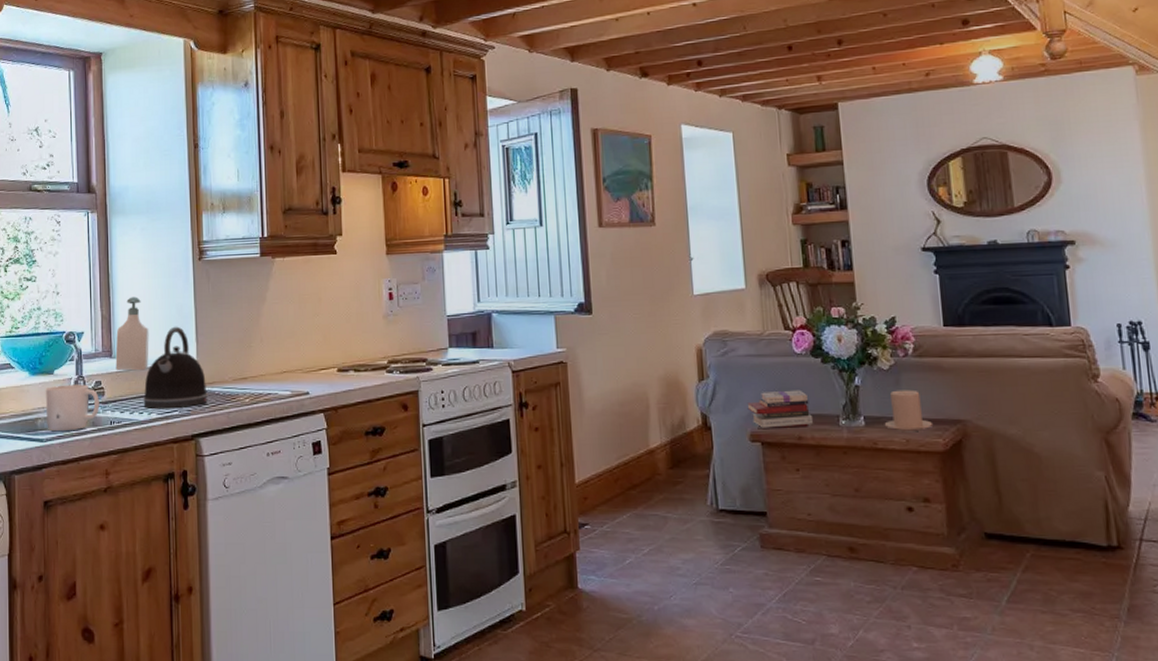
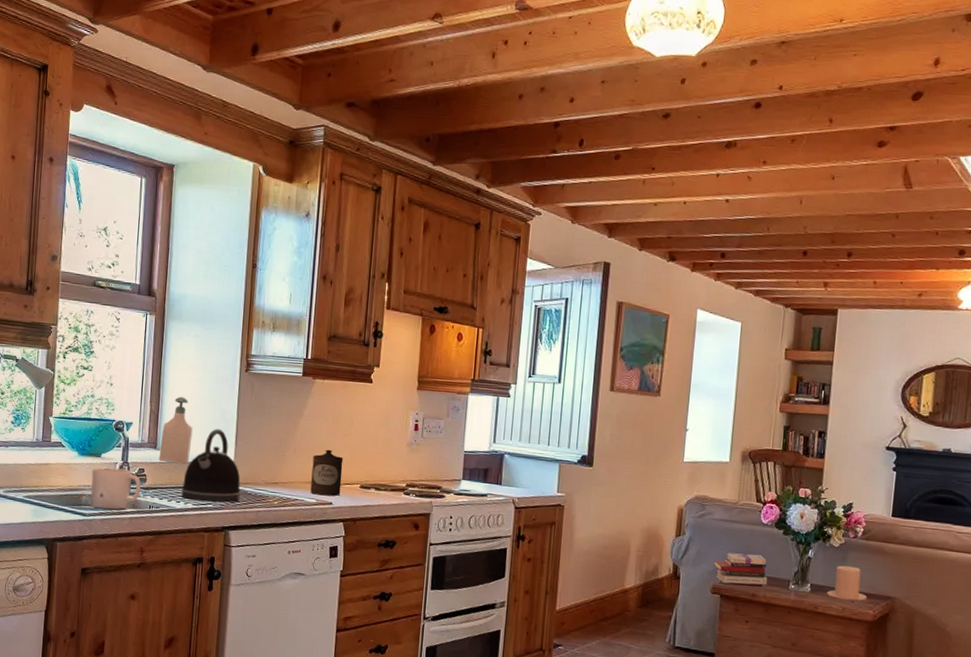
canister: none [282,333,317,386] -> present [310,449,343,496]

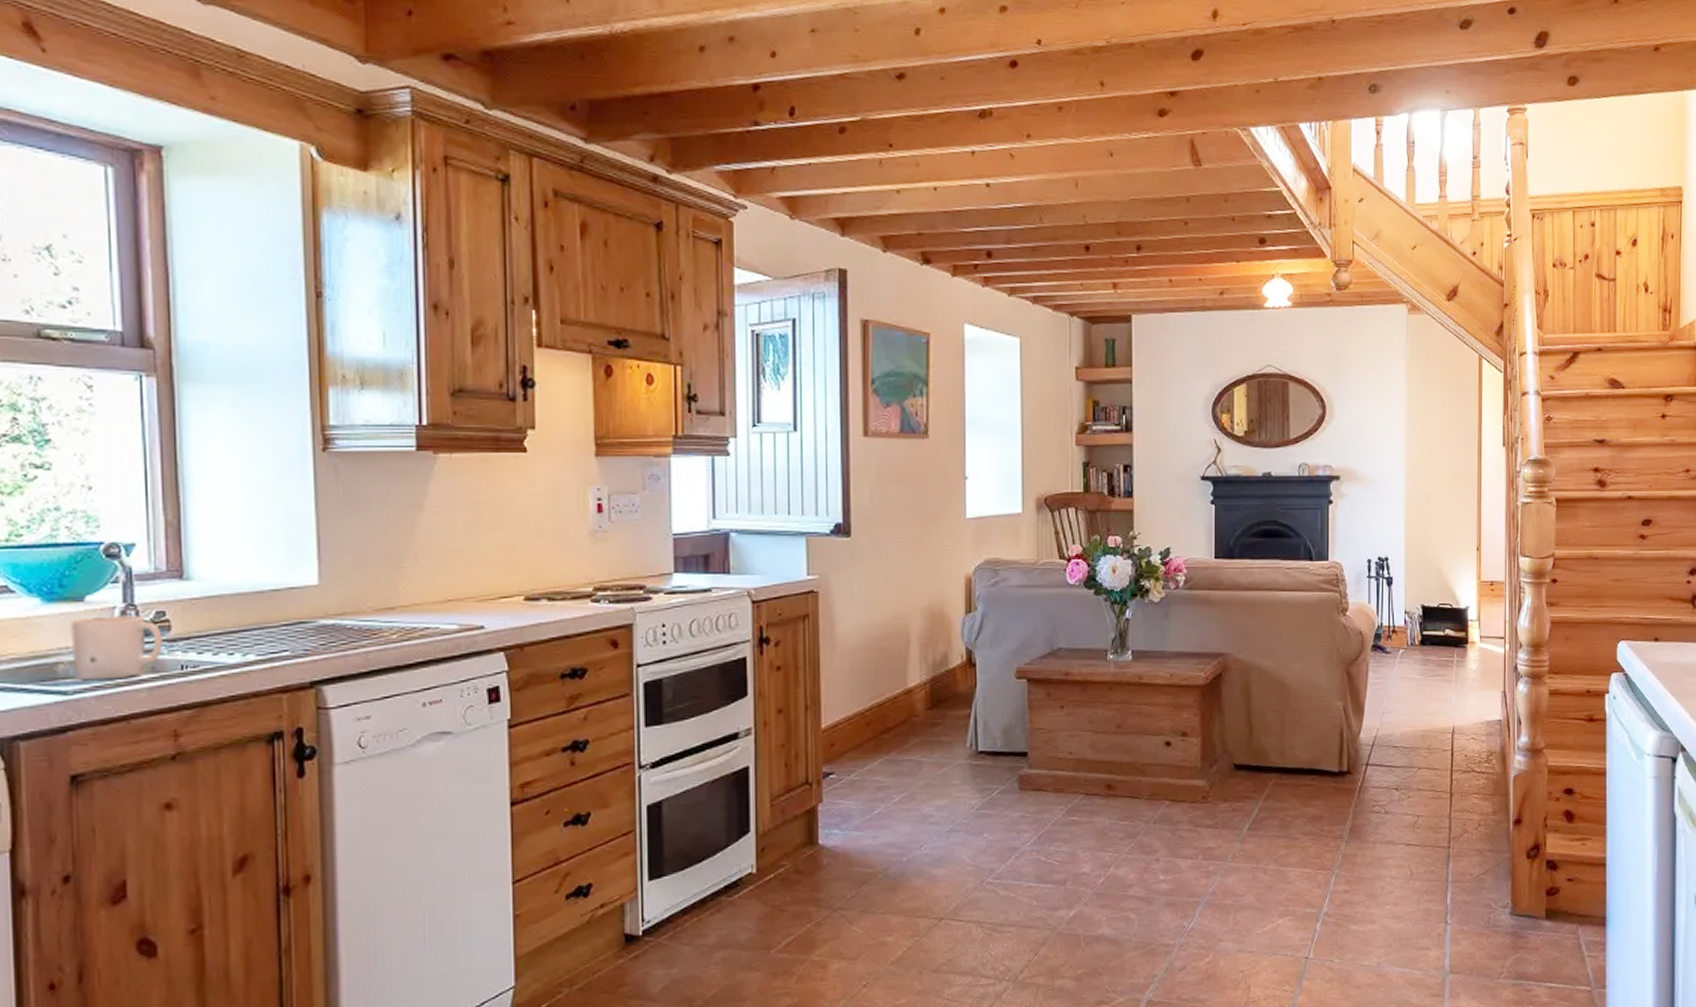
soap bottle: present [159,396,193,465] -> none [189,497,244,598]
kettle: present [181,428,242,502] -> none [234,538,337,648]
canister: present [310,449,343,496] -> none [446,551,495,618]
books: present [713,552,768,587] -> none [1015,623,1082,664]
candle: present [826,565,868,602] -> none [1150,623,1197,666]

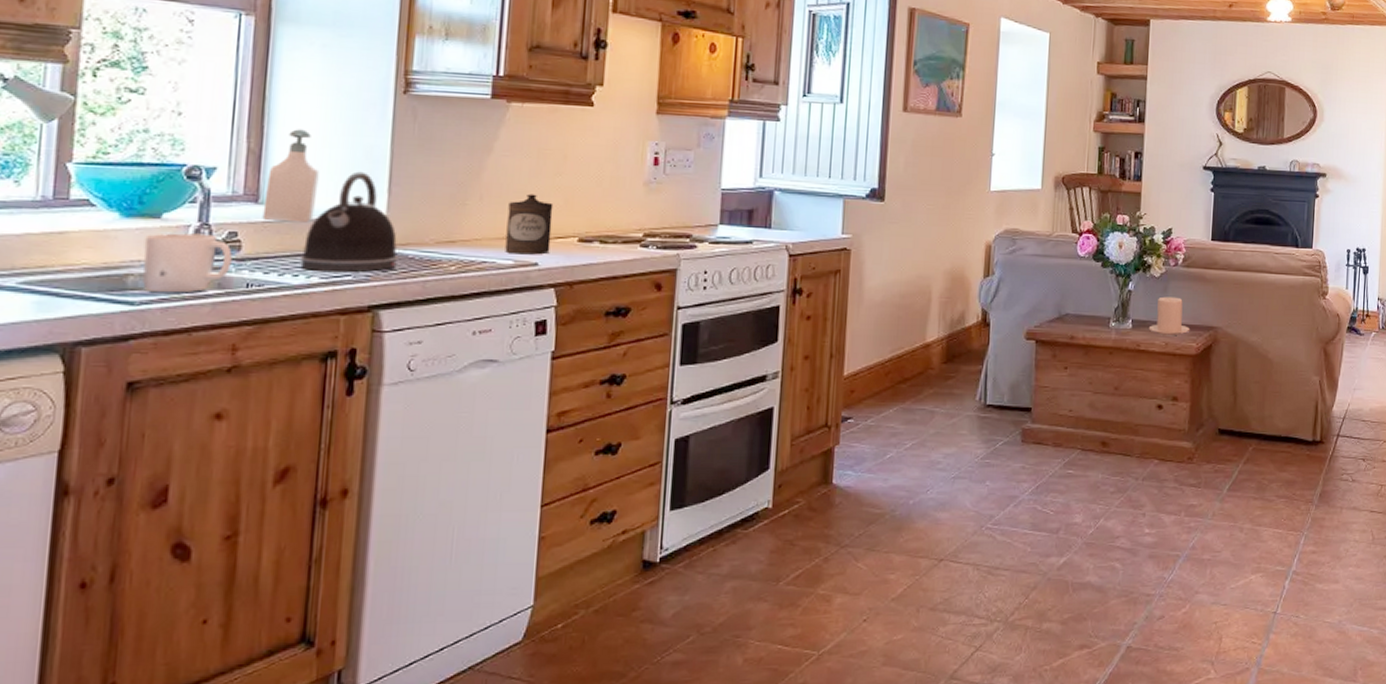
soap bottle: none [189,497,244,598] -> present [262,129,320,223]
kettle: none [234,538,337,648] -> present [300,171,399,272]
canister: none [446,551,495,618] -> present [505,194,554,255]
candle: none [1150,623,1197,666] -> present [1148,296,1190,336]

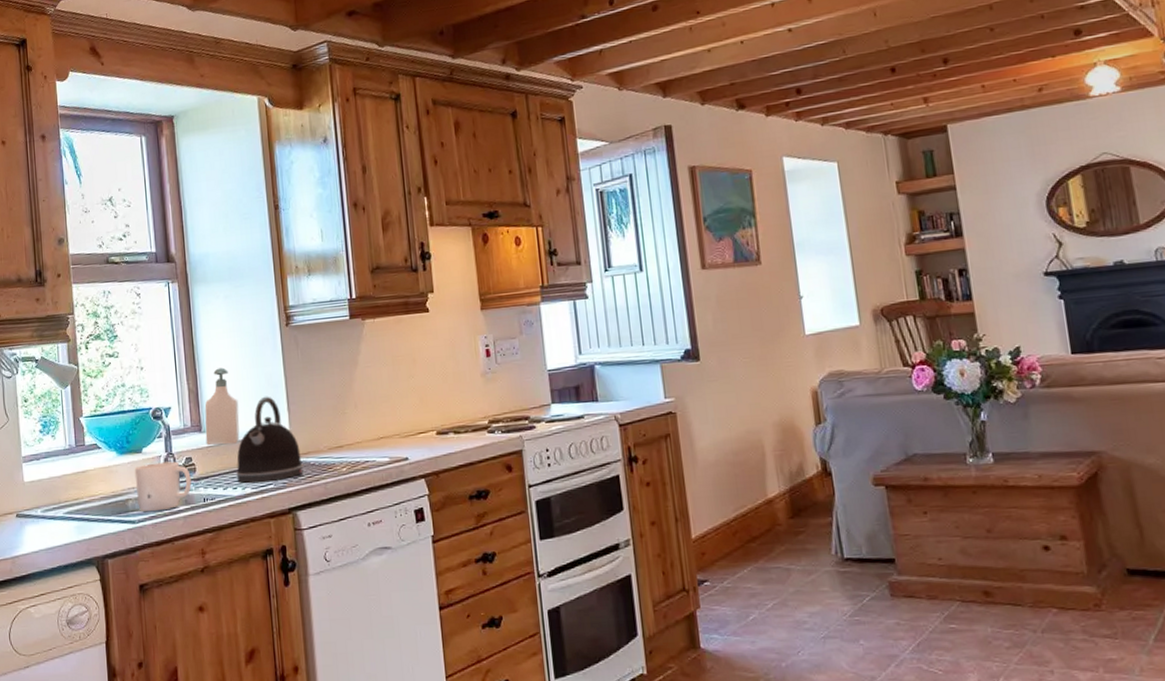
canister: present [505,194,554,255] -> none [377,397,416,452]
candle: present [1148,296,1190,336] -> none [1014,422,1066,467]

